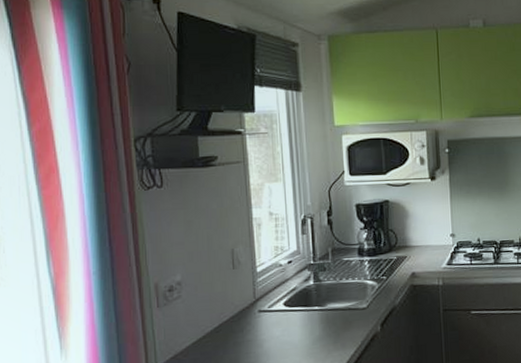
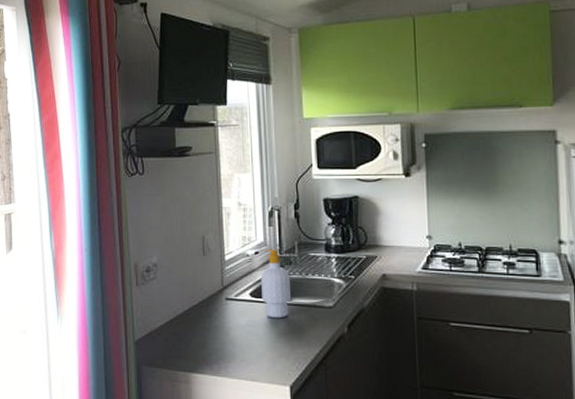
soap bottle: none [294,257,325,326] -> present [260,250,290,319]

